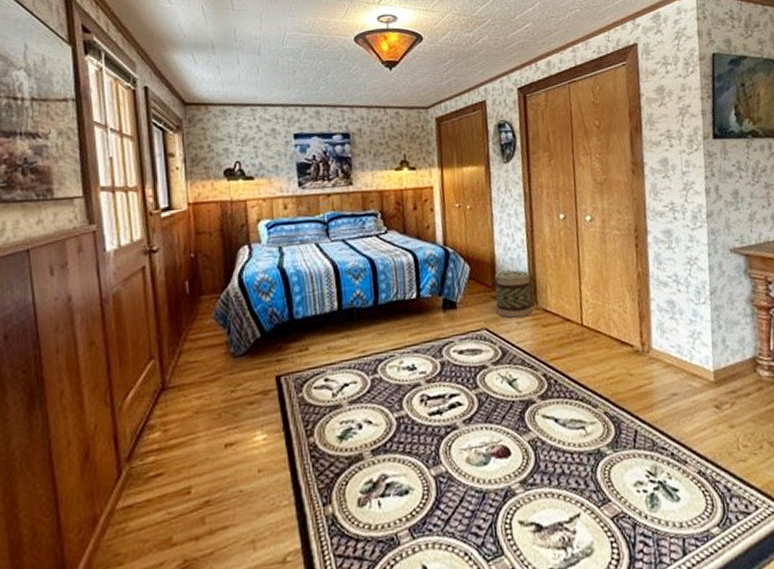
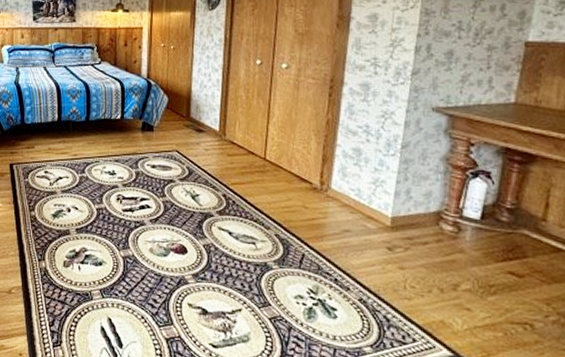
basket: present [492,269,533,319] -> none [187,103,223,146]

